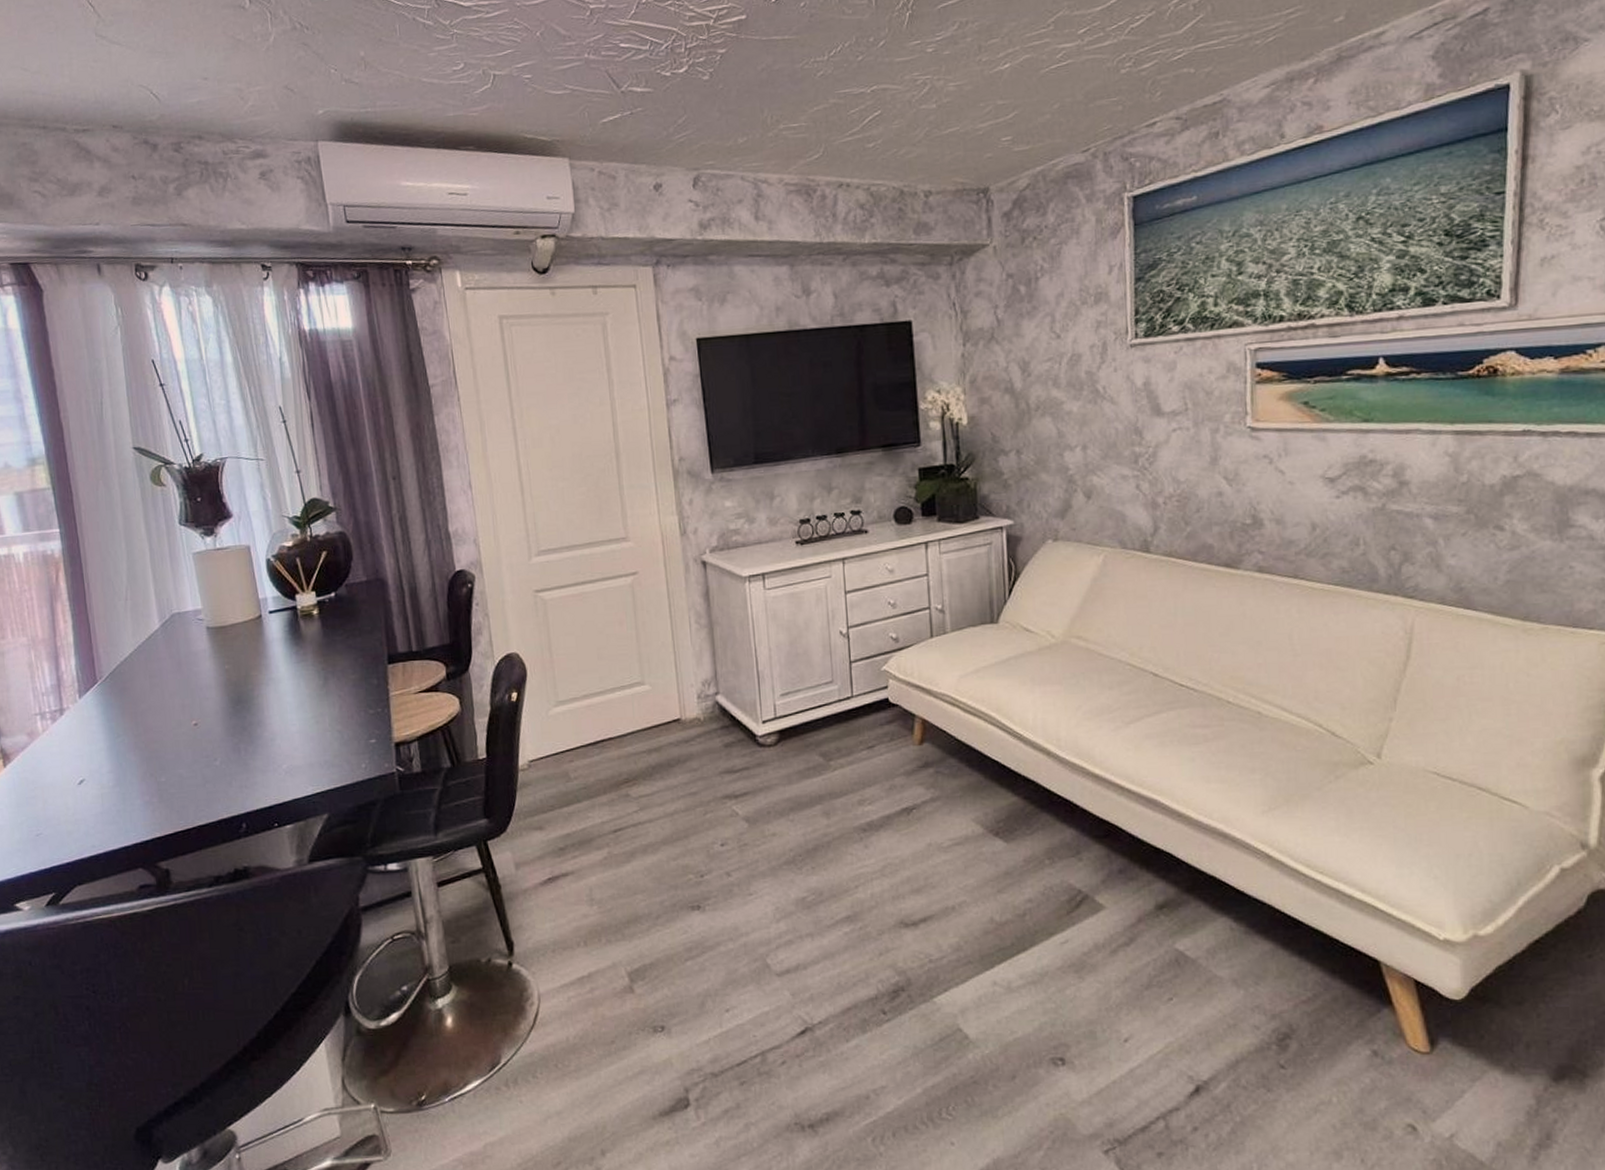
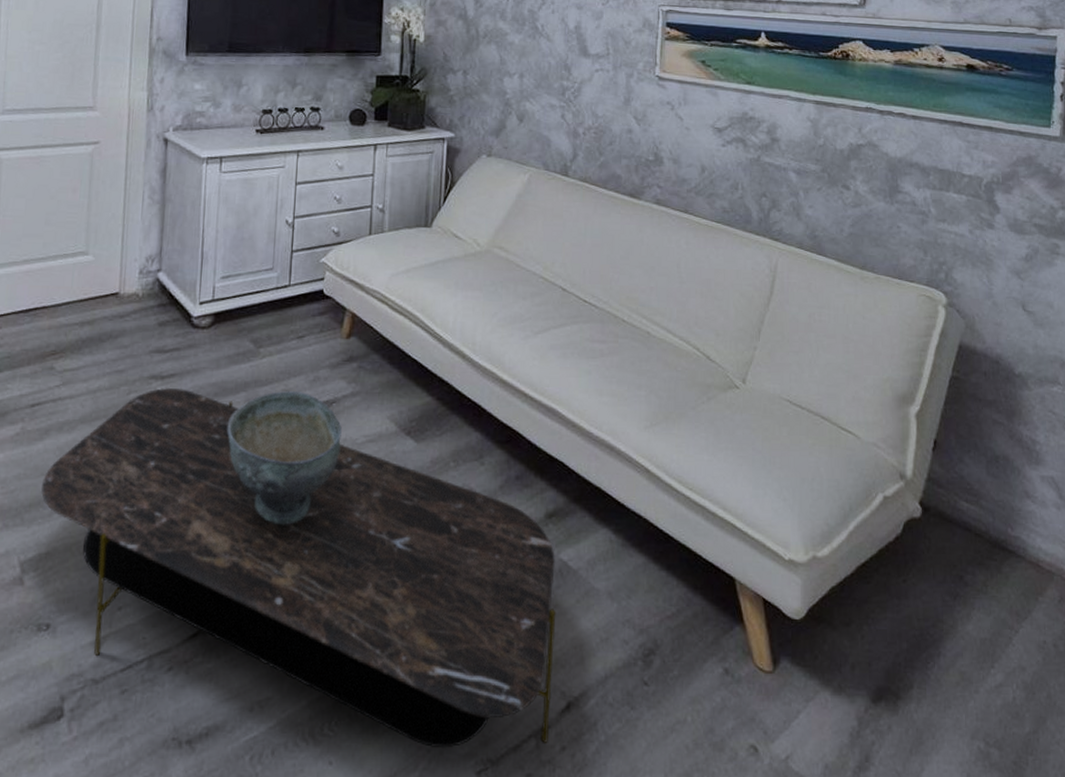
coffee table: none [636,805,1178,1130] -> present [41,387,556,748]
decorative bowl: none [808,800,927,929] -> present [228,390,342,525]

